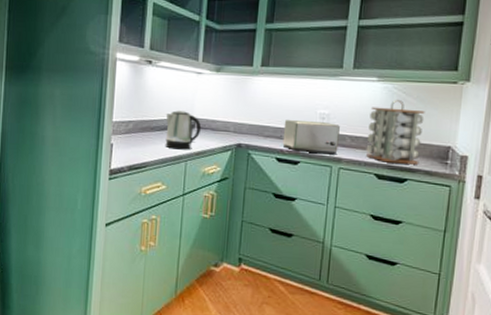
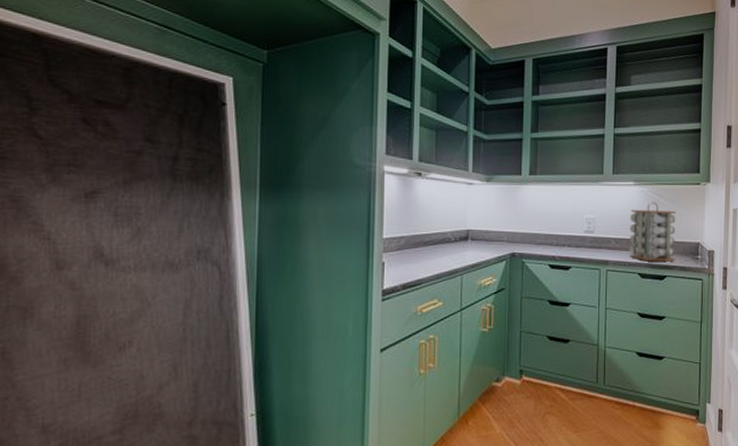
kettle: present [165,110,202,150] -> none [438,223,476,263]
toaster: present [282,120,340,155] -> none [554,226,605,258]

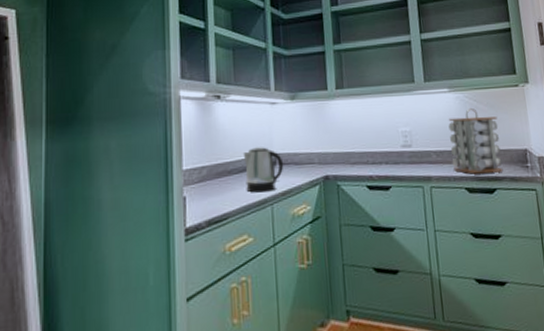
kettle: none [438,223,476,263] -> present [243,147,284,193]

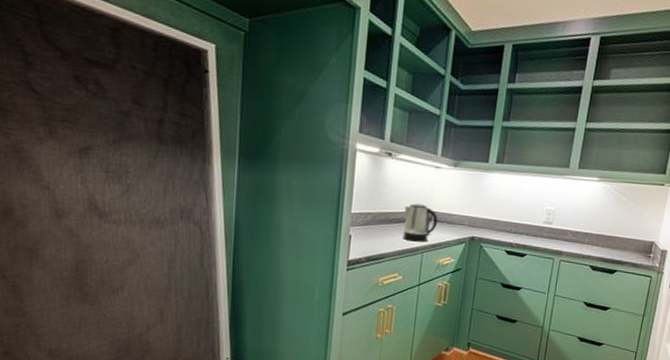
spice rack: present [448,108,503,175] -> none [584,199,636,258]

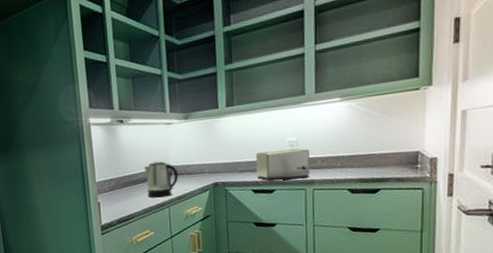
toaster: none [512,215,563,248] -> present [255,148,310,182]

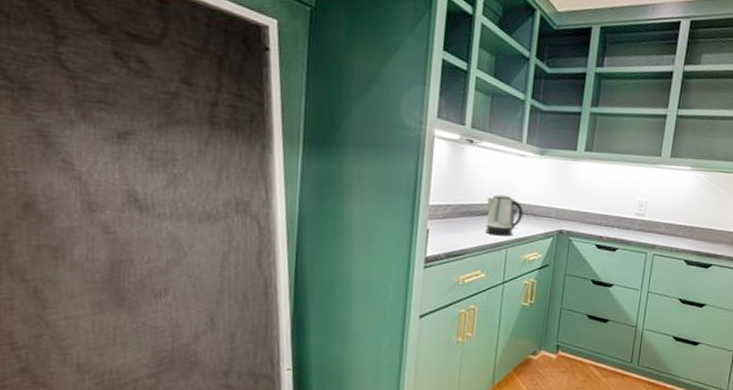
toaster: present [255,148,310,182] -> none [602,207,656,242]

